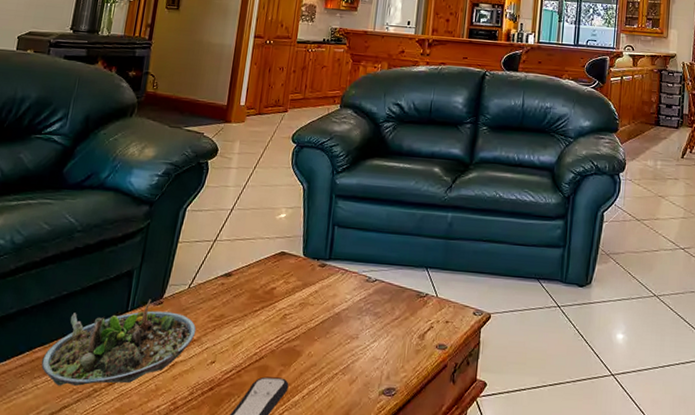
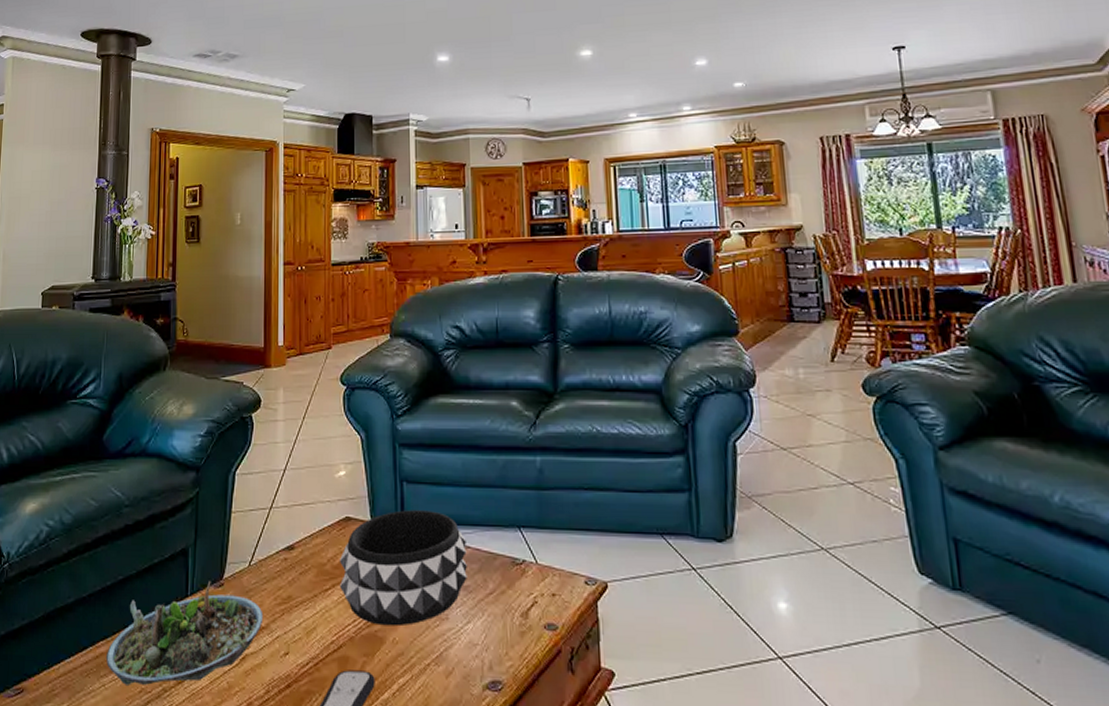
decorative bowl: none [268,249,382,343] -> present [339,510,467,627]

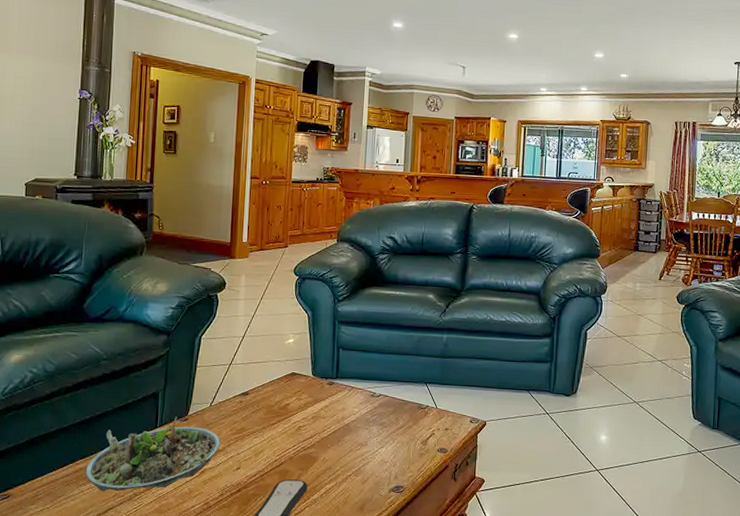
decorative bowl: present [339,510,467,627] -> none [284,369,385,450]

